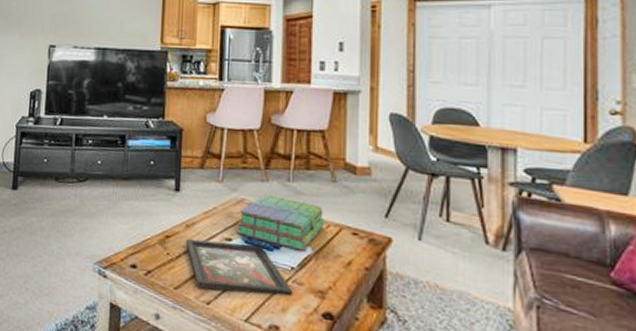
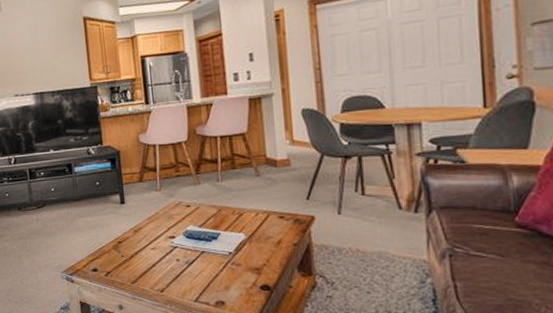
decorative tray: present [186,238,293,296] -> none [136,238,233,280]
stack of books: present [237,194,325,251] -> none [177,195,254,238]

